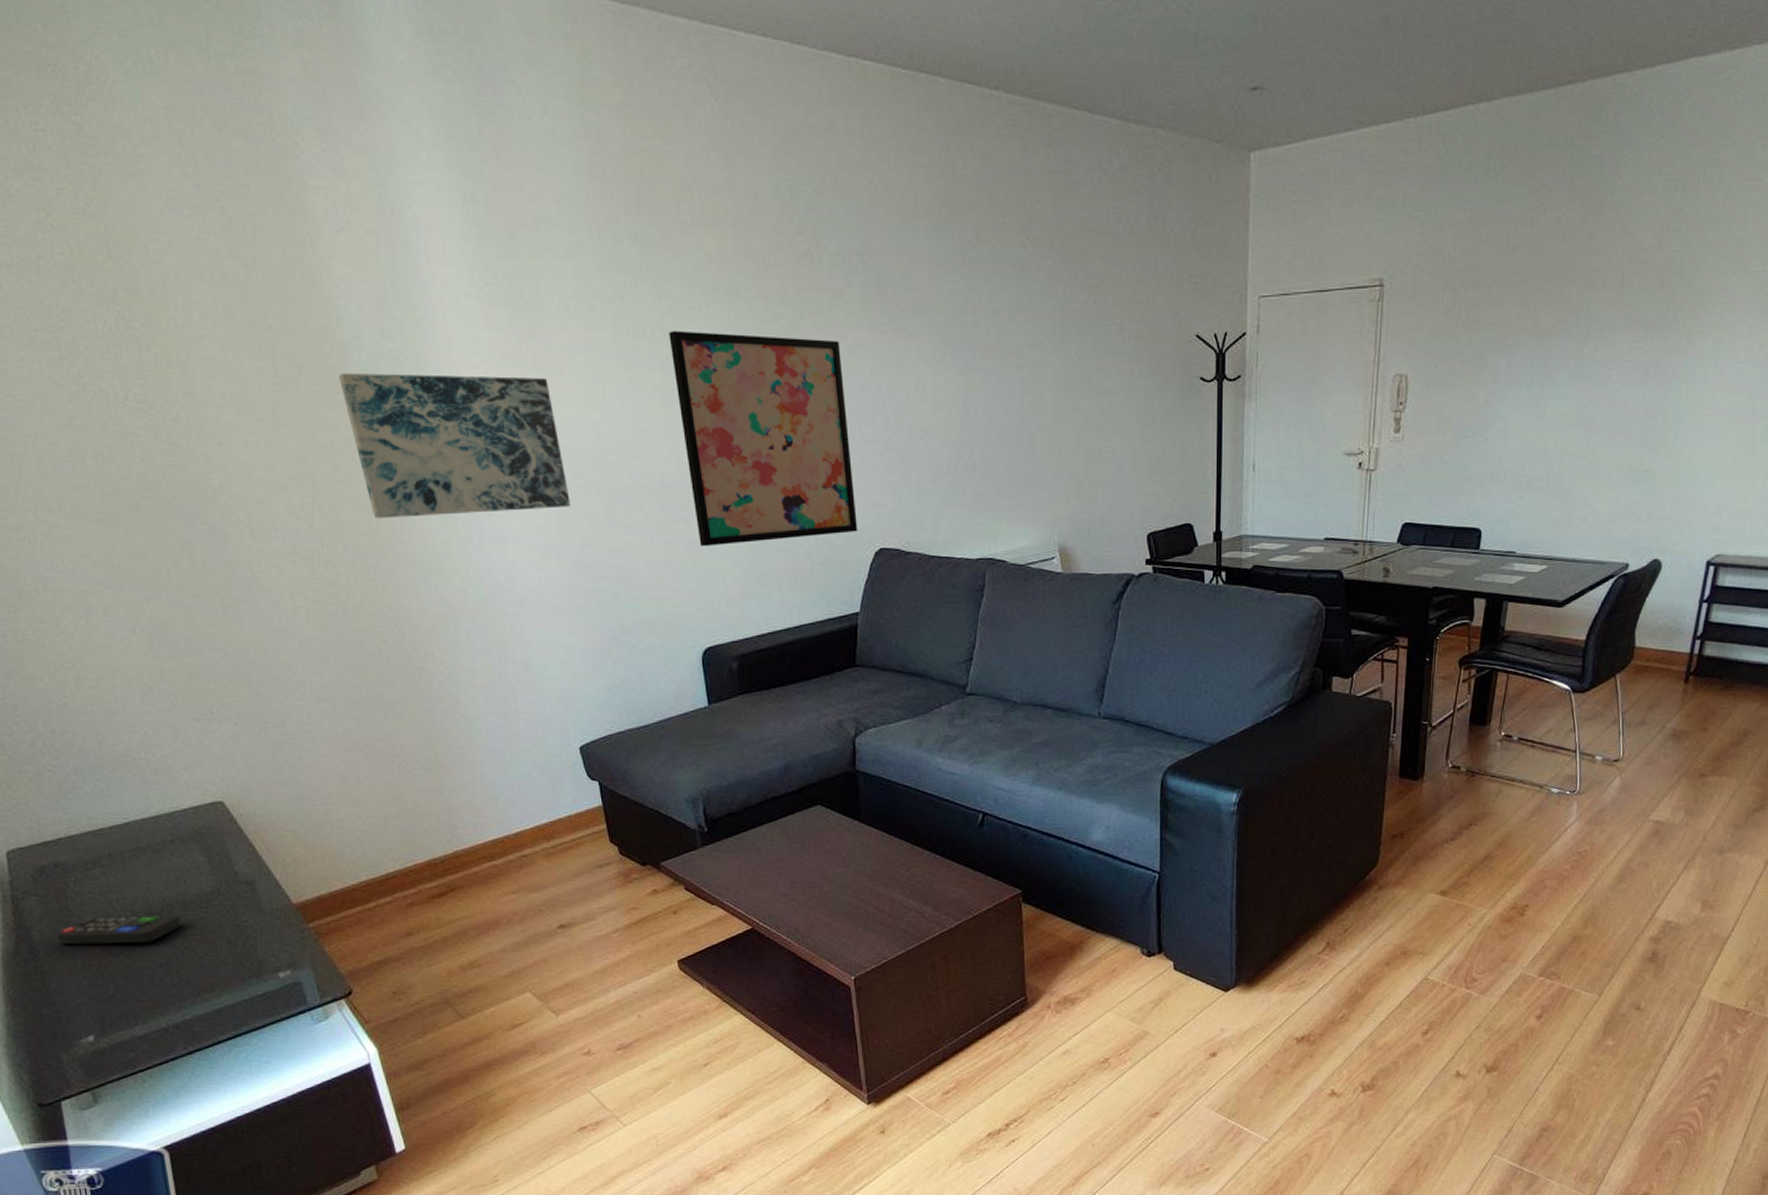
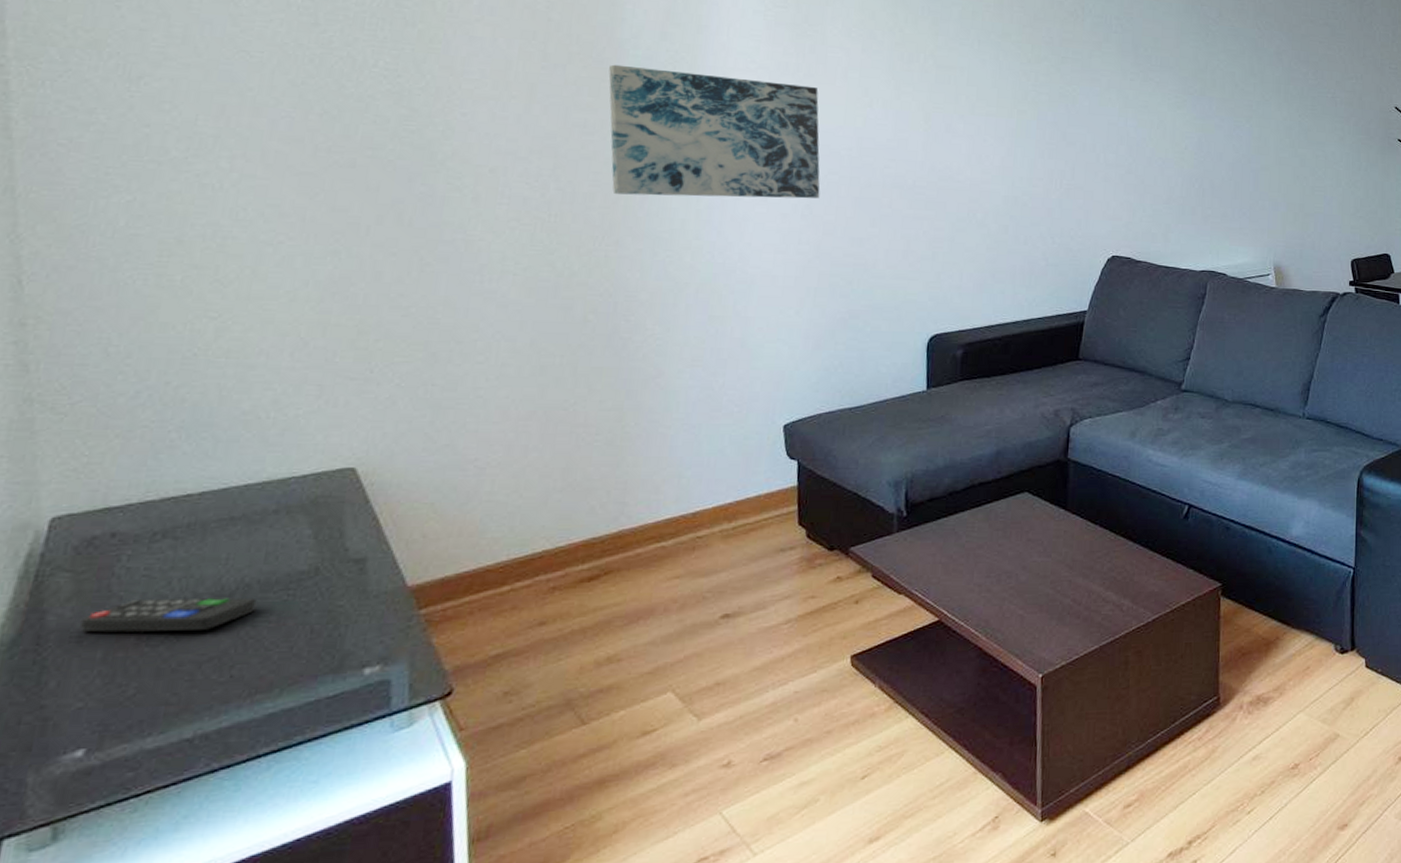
wall art: present [668,330,858,547] -> none [940,60,1095,243]

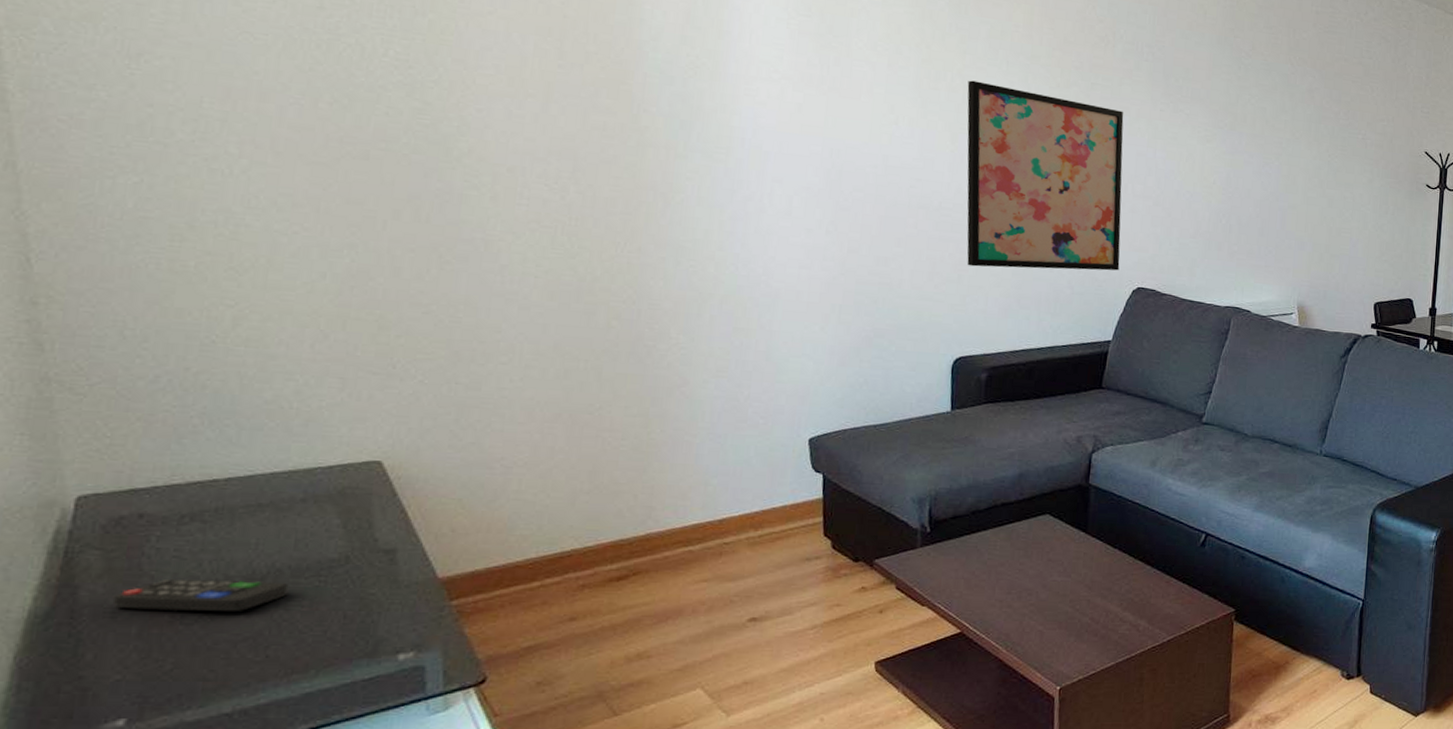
wall art: present [608,64,820,199] -> none [627,66,845,215]
wall art: none [940,60,1095,243] -> present [967,80,1124,271]

